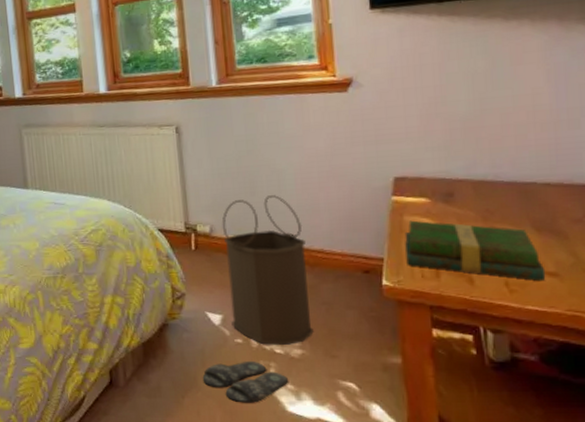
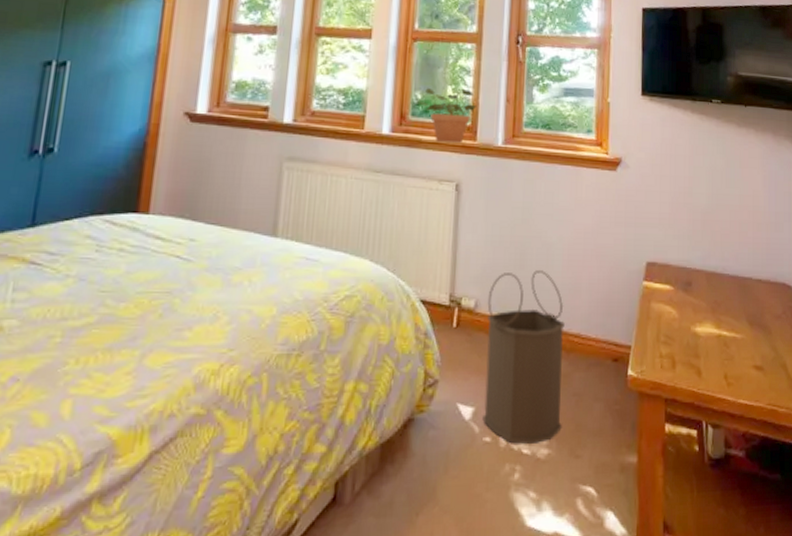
potted plant: none [129,39,185,93] -> present [419,87,477,144]
slippers: present [202,360,288,403] -> none [442,464,531,518]
book: present [404,220,546,281] -> none [650,307,754,374]

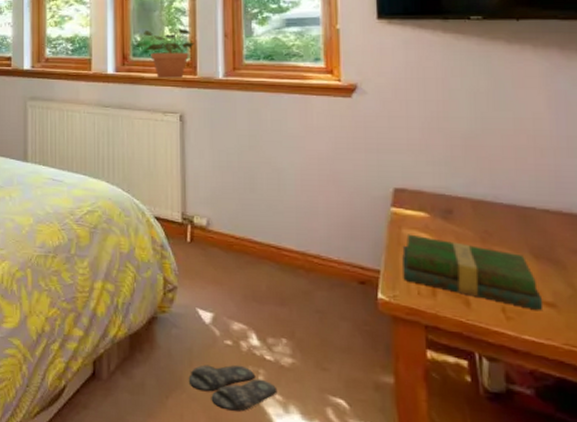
slippers: none [442,464,531,518] -> present [188,364,276,411]
basket: present [482,270,565,444] -> none [219,194,306,352]
book: none [650,307,754,374] -> present [402,234,543,310]

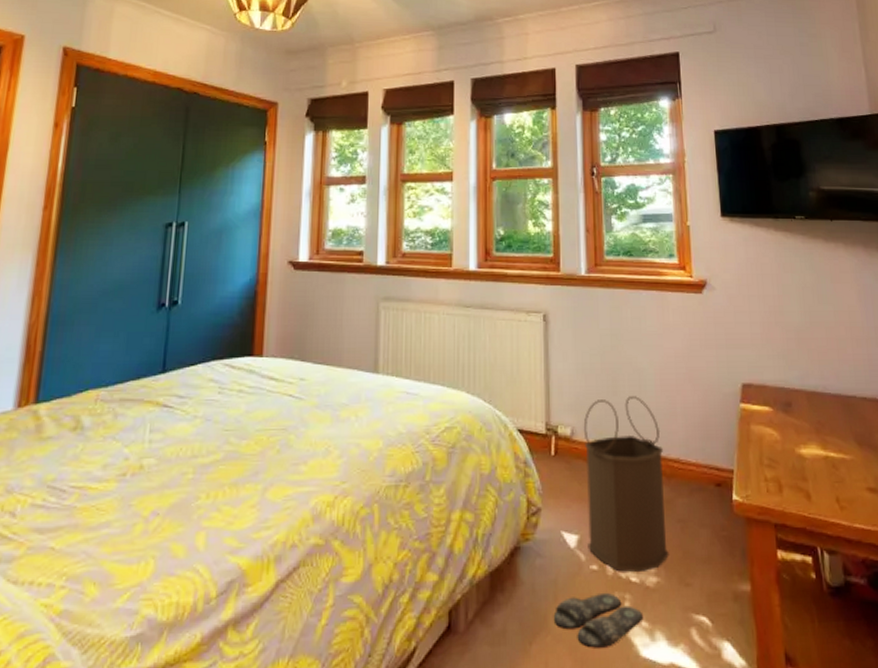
potted plant: present [139,28,194,79] -> none [502,222,557,276]
basket: none [219,194,306,352] -> present [583,396,669,572]
book: present [402,234,543,310] -> none [751,430,868,497]

